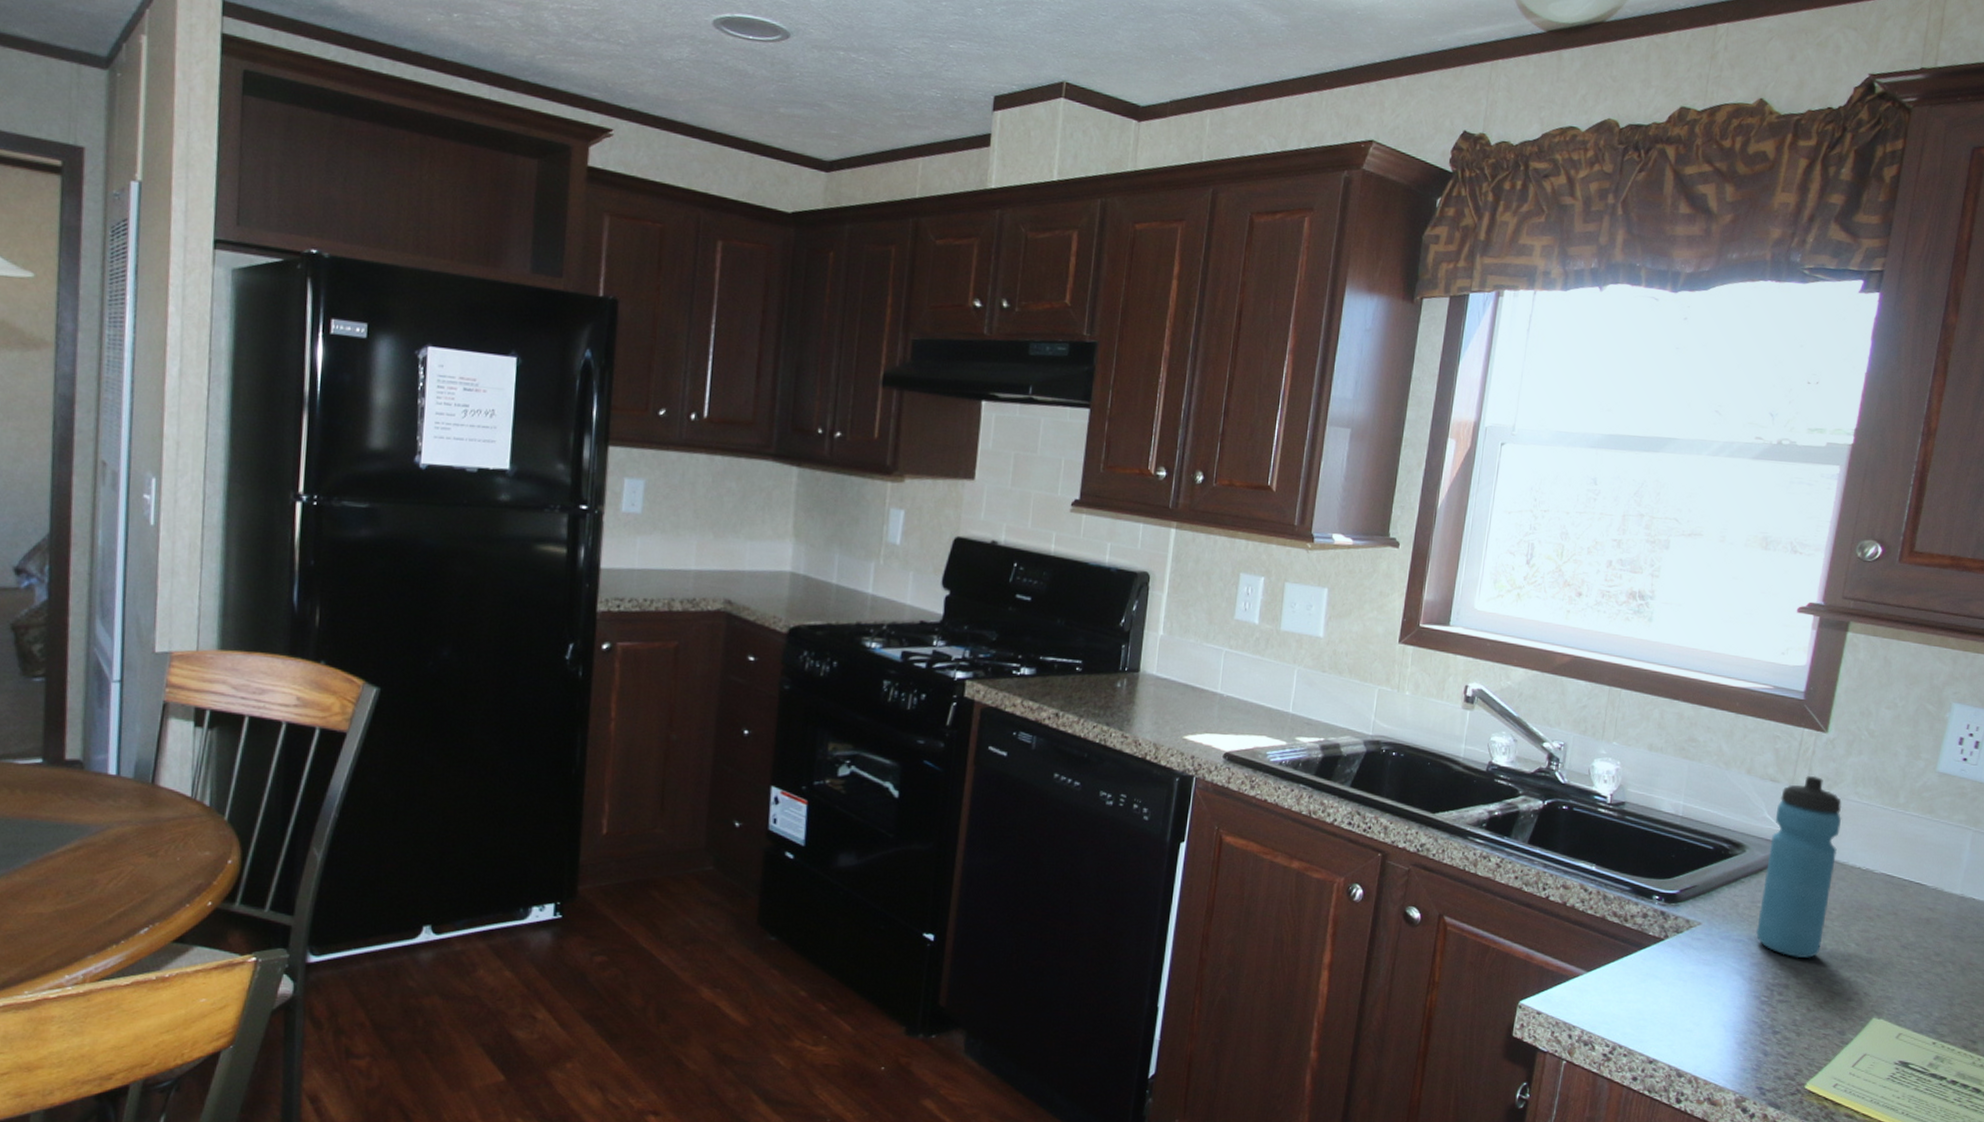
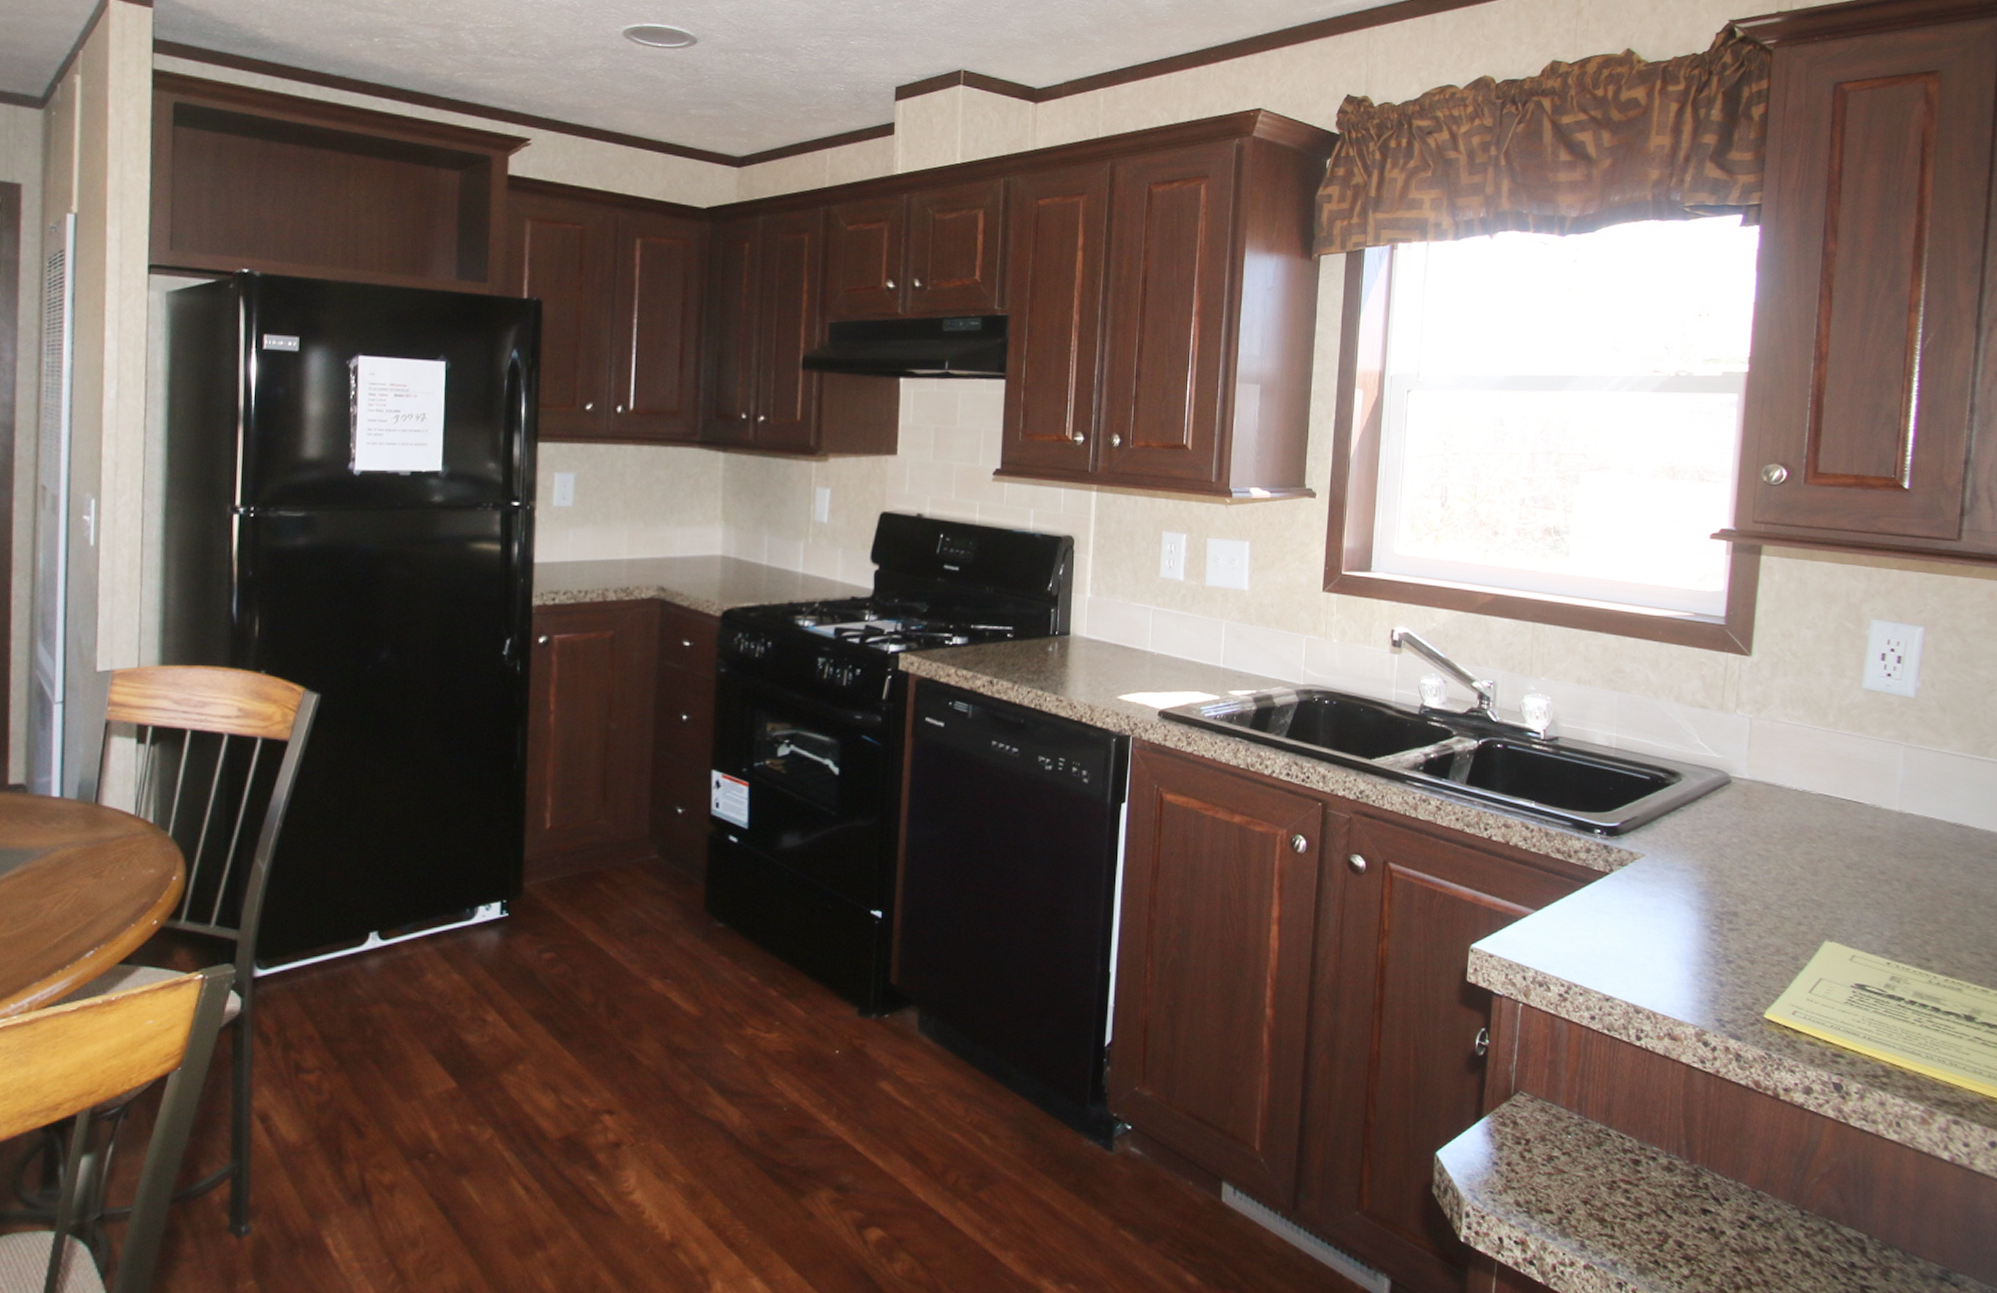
water bottle: present [1756,775,1842,959] -> none [1700,699,1774,885]

